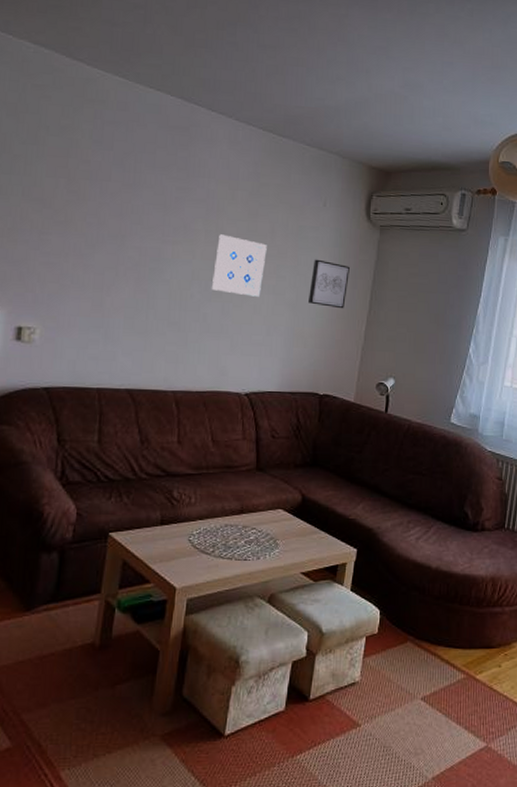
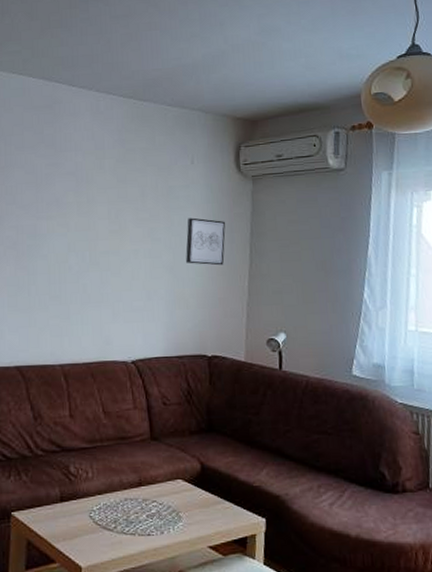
wall art: present [212,234,267,297] -> none [88,204,139,263]

